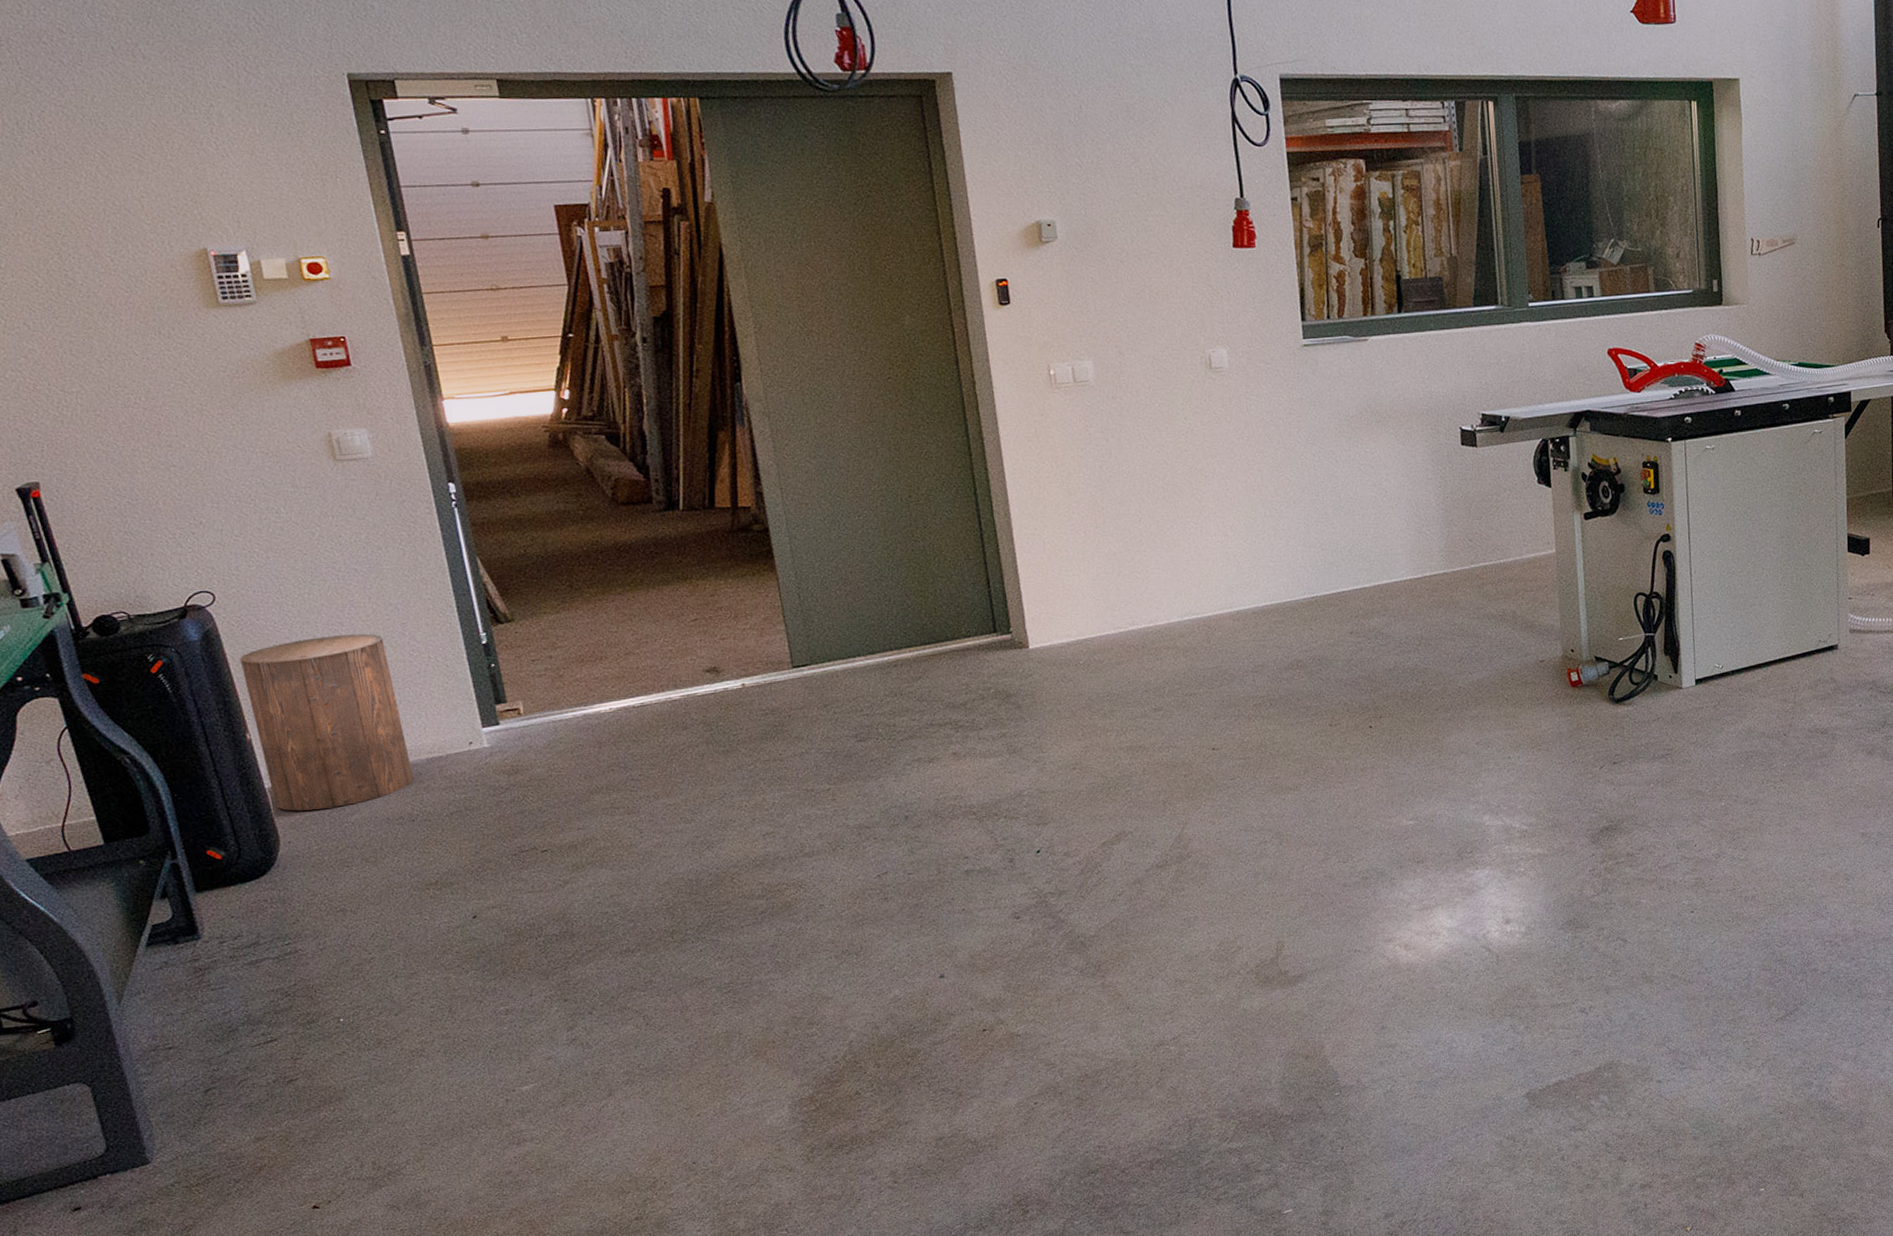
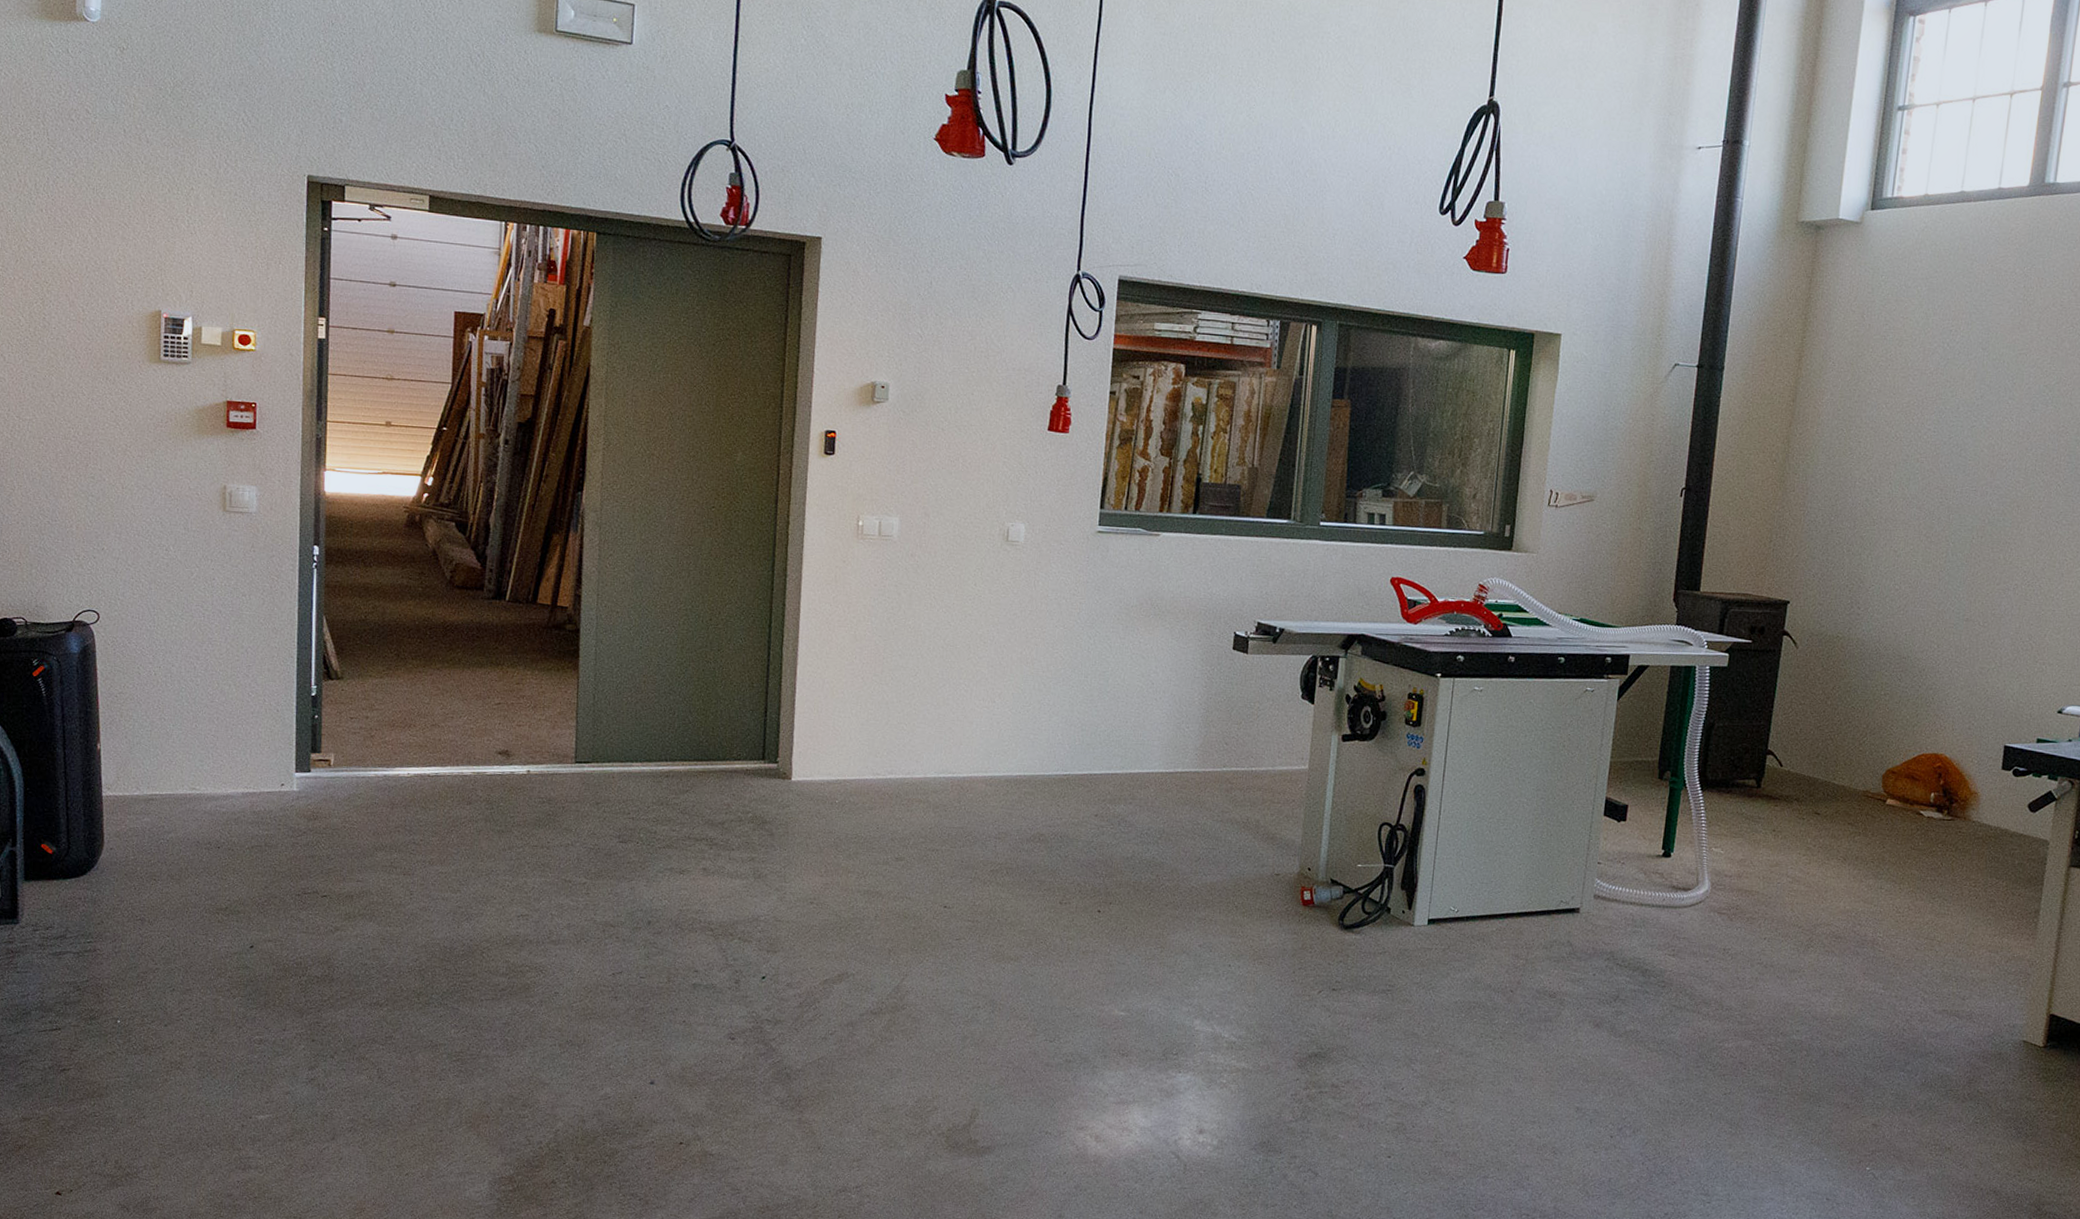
stool: present [240,633,414,811] -> none [106,666,230,824]

